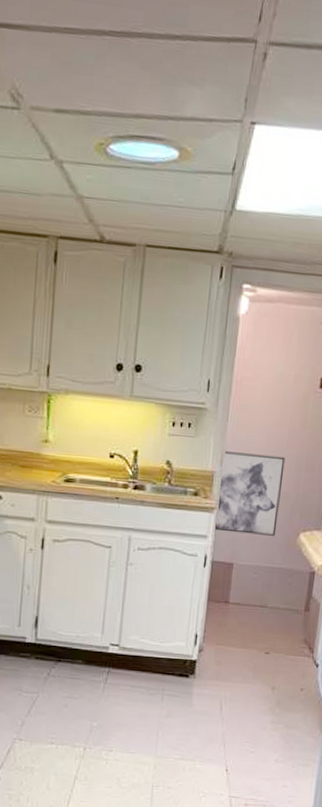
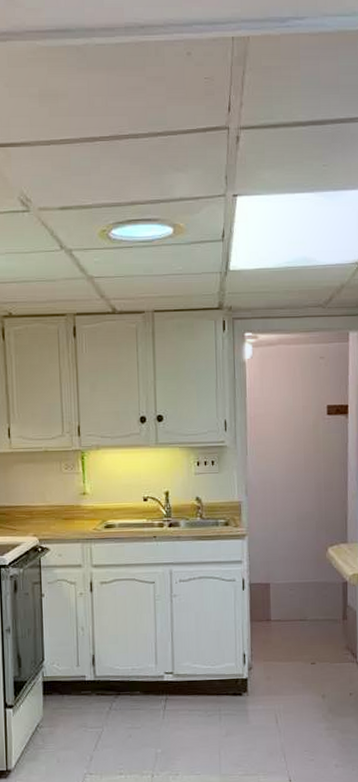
wall art: present [215,451,286,536] -> none [248,480,306,555]

